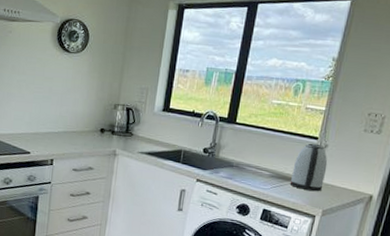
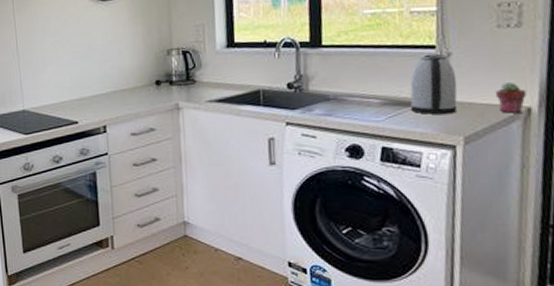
potted succulent: none [350,174,373,198] -> present [494,83,527,113]

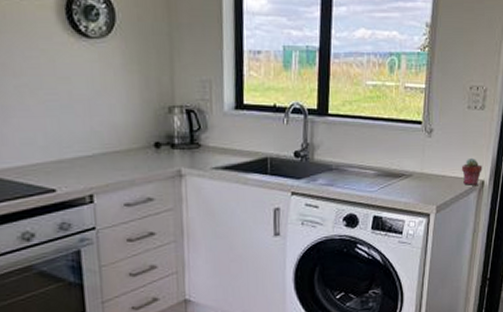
kettle: present [410,53,458,115] -> none [398,129,435,186]

